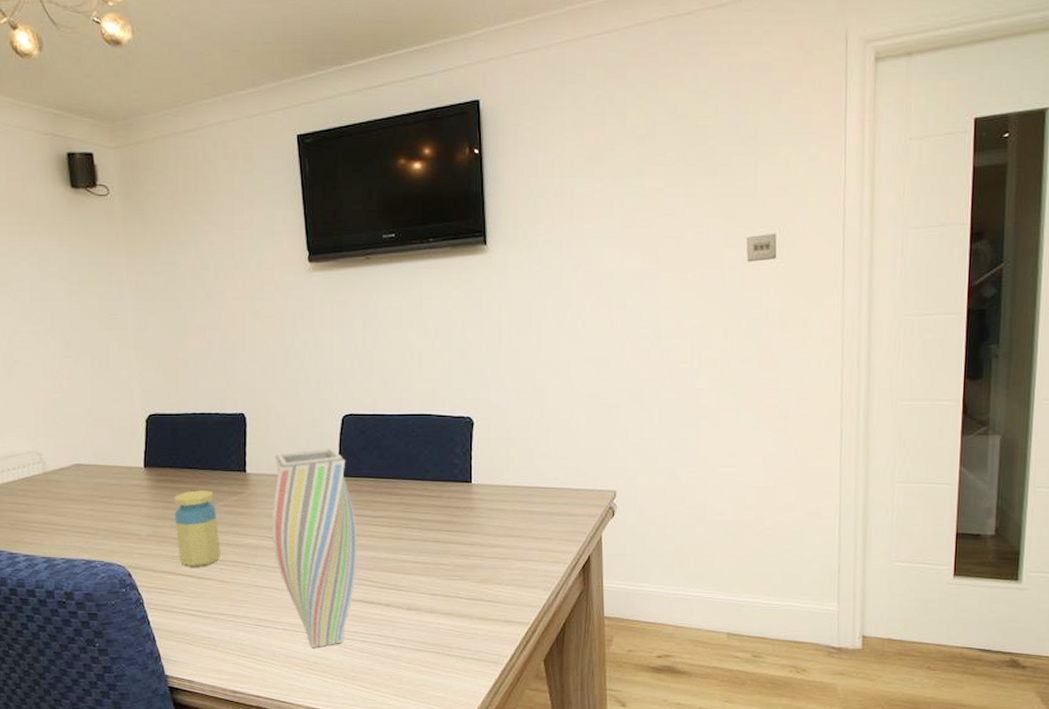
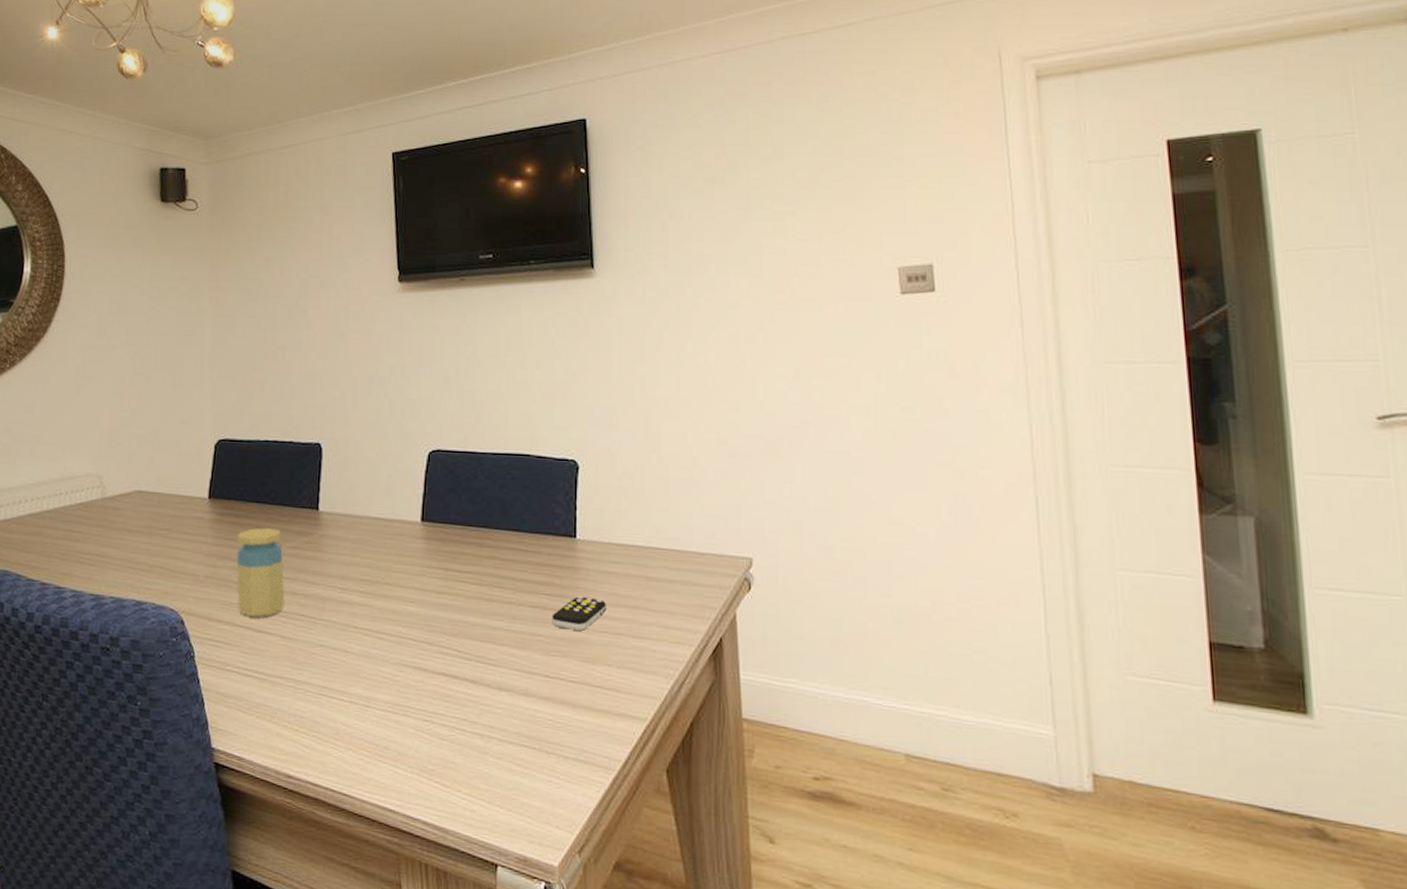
vase: present [272,447,357,648] -> none [343,486,441,729]
remote control: none [451,530,498,558] -> present [552,596,607,631]

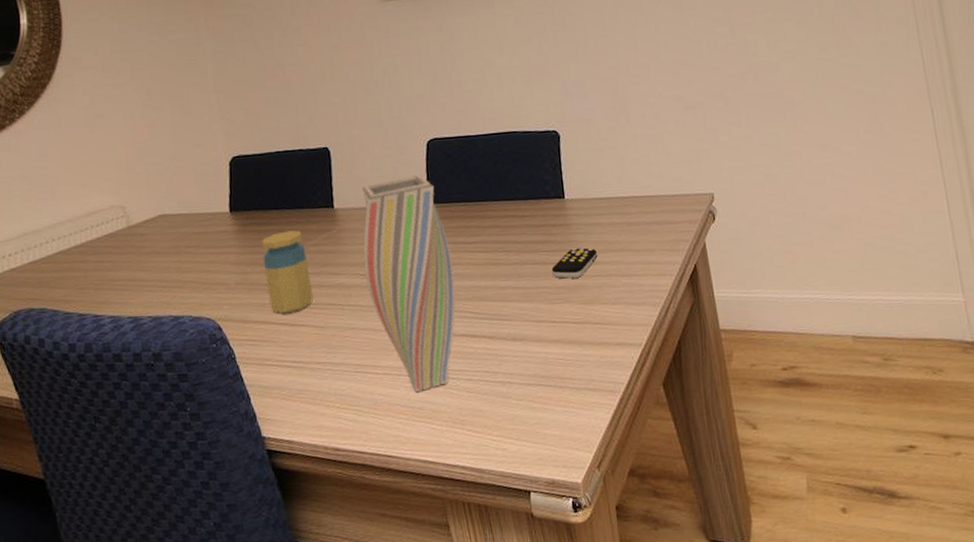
vase: none [343,486,441,729] -> present [362,174,456,393]

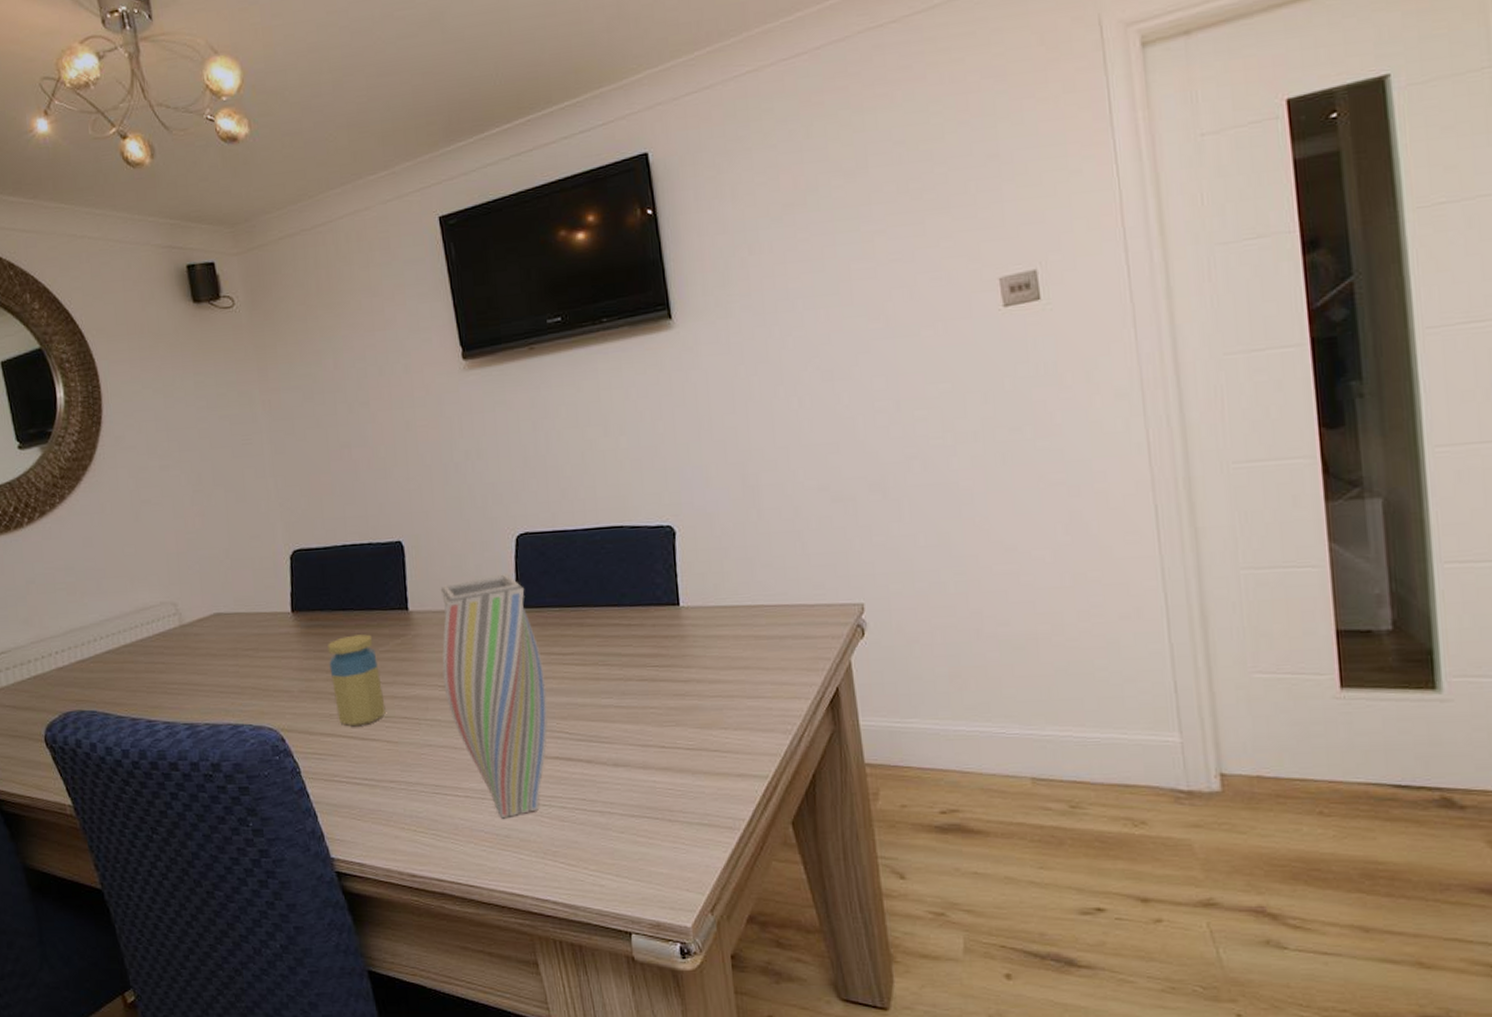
remote control: present [551,248,598,279] -> none [662,663,719,698]

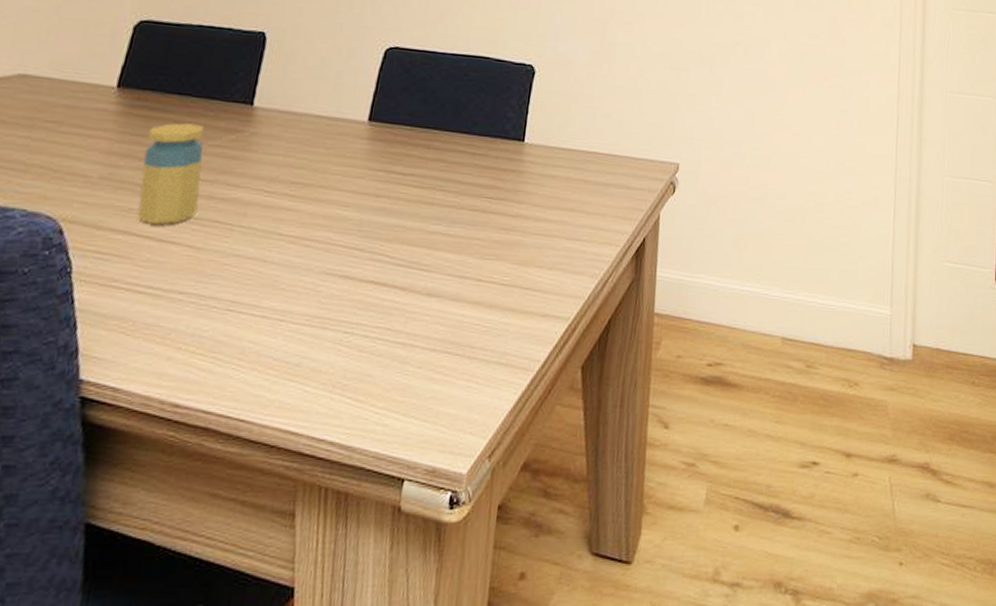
vase: present [440,574,548,819] -> none [269,84,382,345]

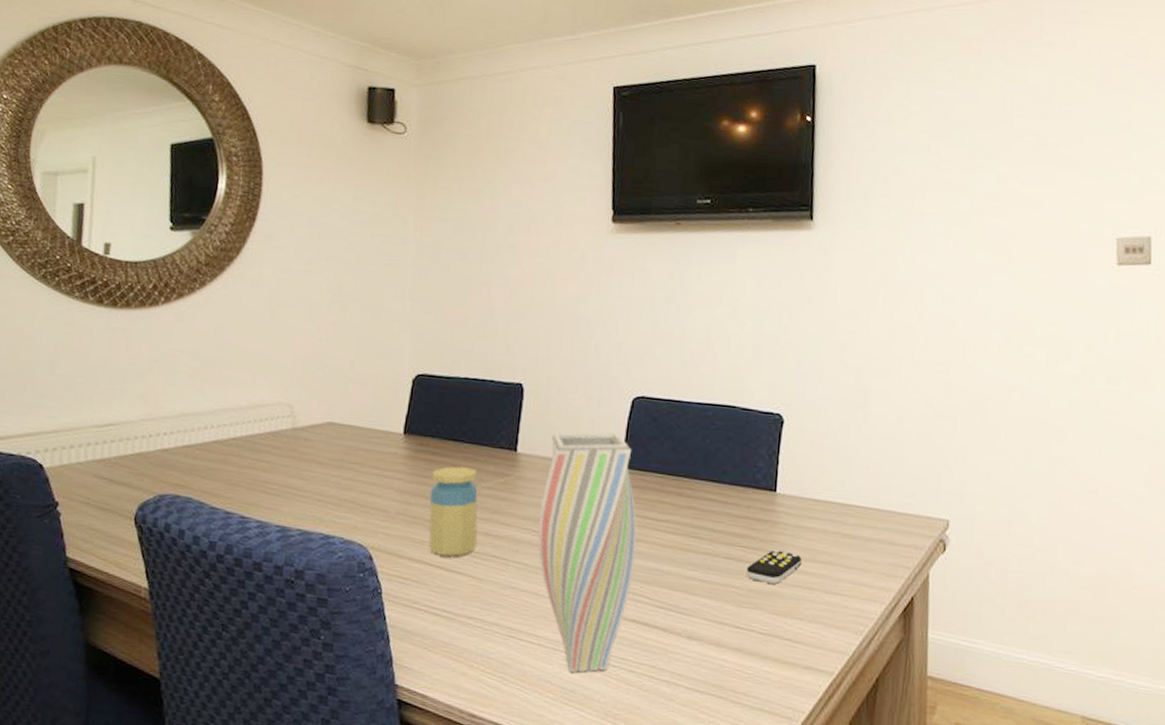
vase: none [269,84,382,345] -> present [537,432,637,673]
remote control: none [490,199,546,233] -> present [746,550,803,584]

